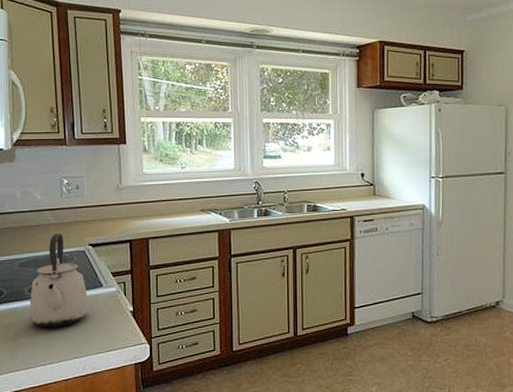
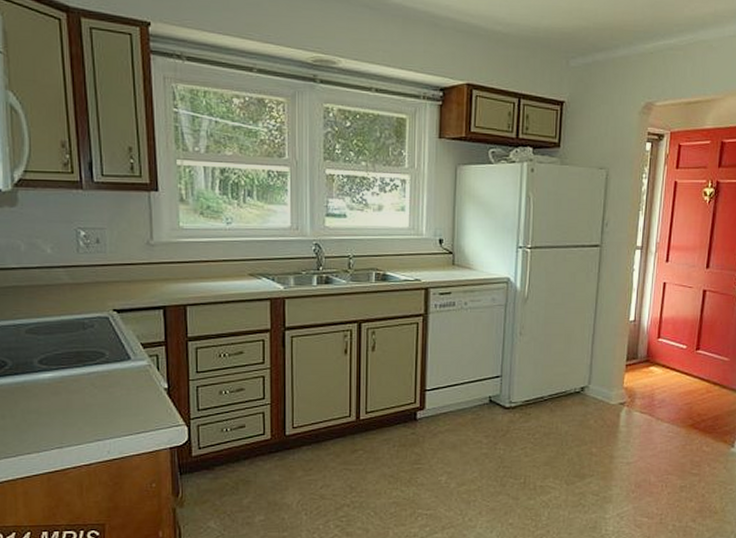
kettle: present [29,233,89,327] -> none [40,295,115,405]

